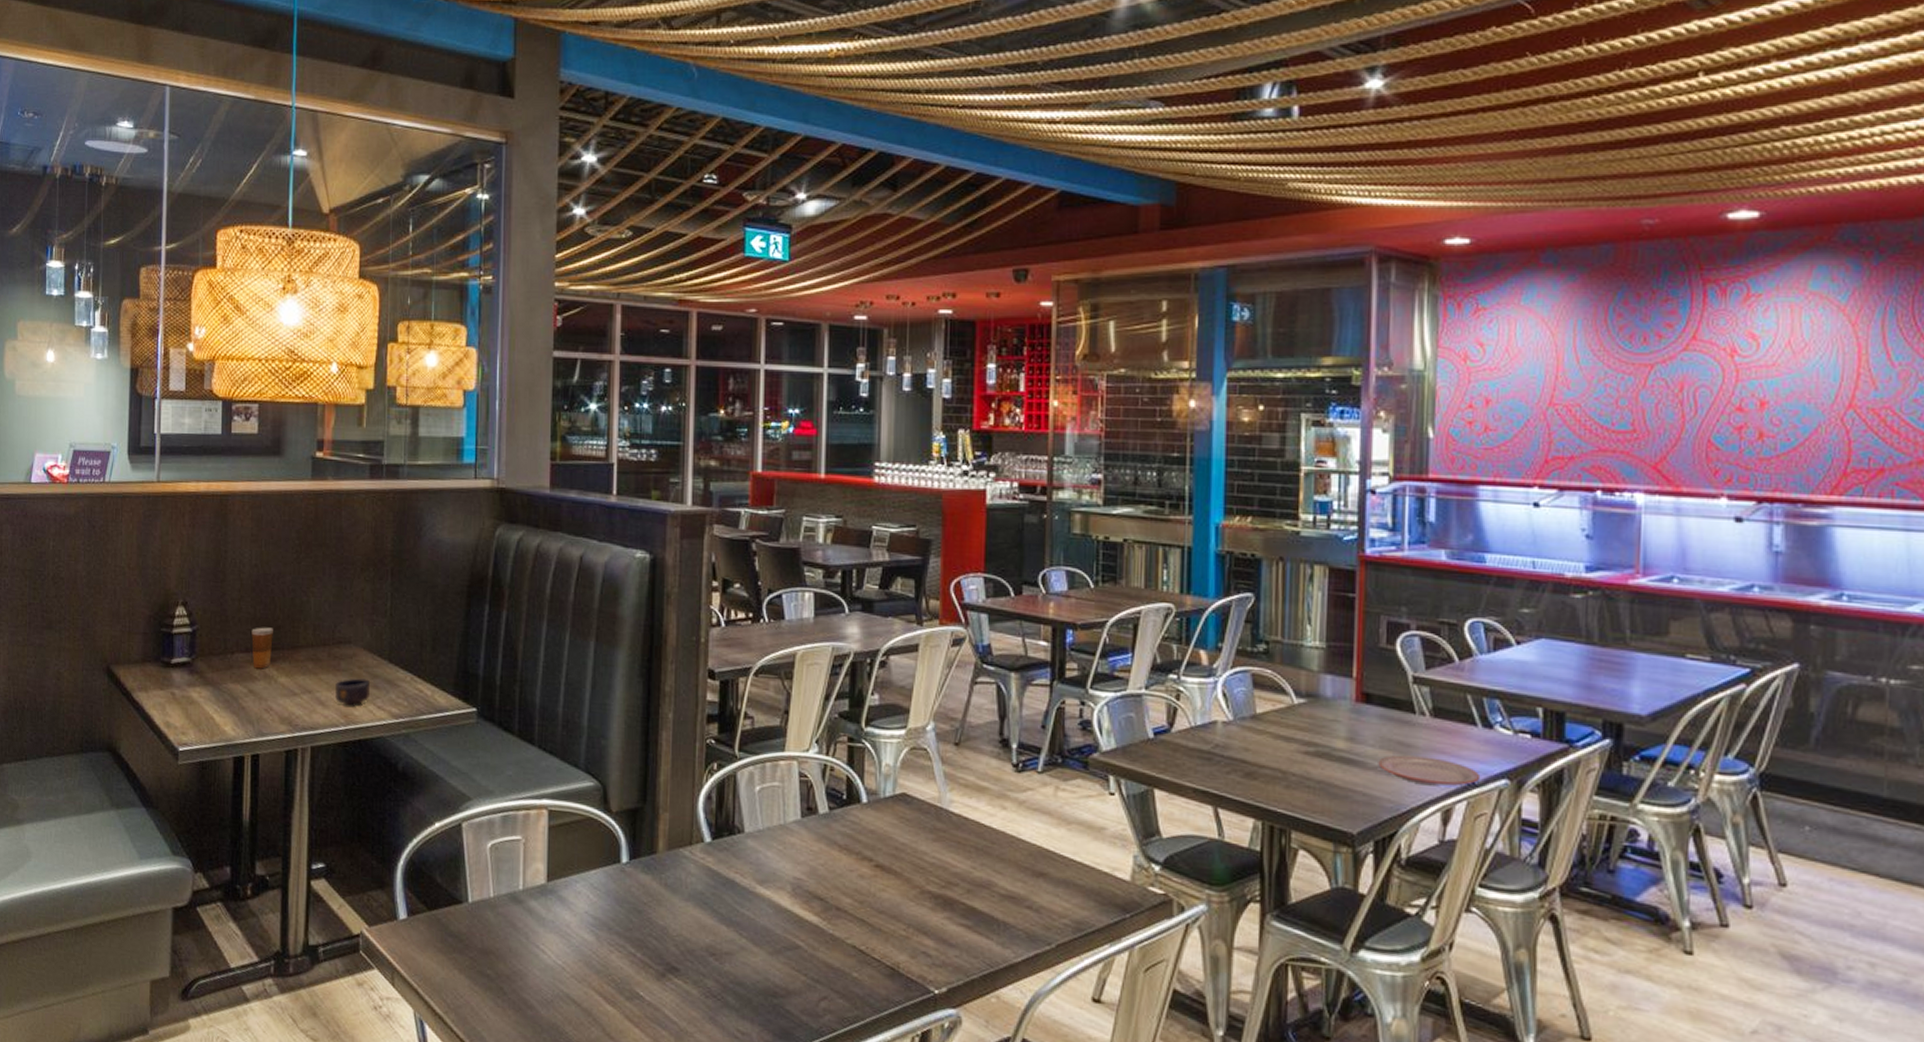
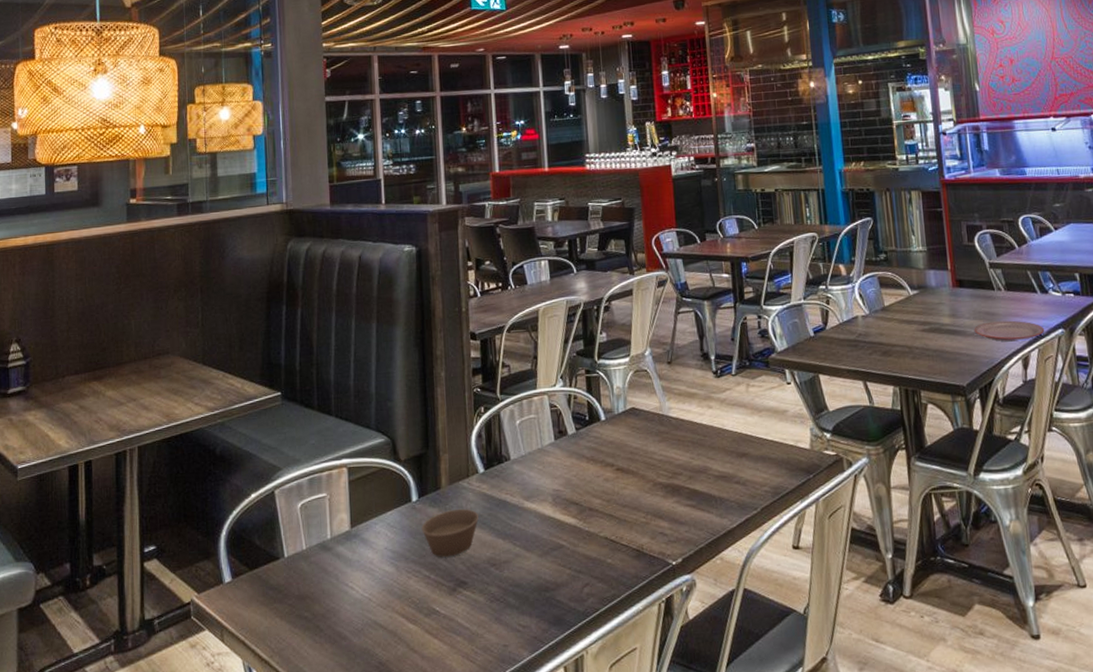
beverage cup: present [251,627,273,669] -> none [80,350,100,387]
mug: present [335,678,371,706] -> none [157,381,188,407]
bowl: none [630,880,701,936] -> present [421,508,479,557]

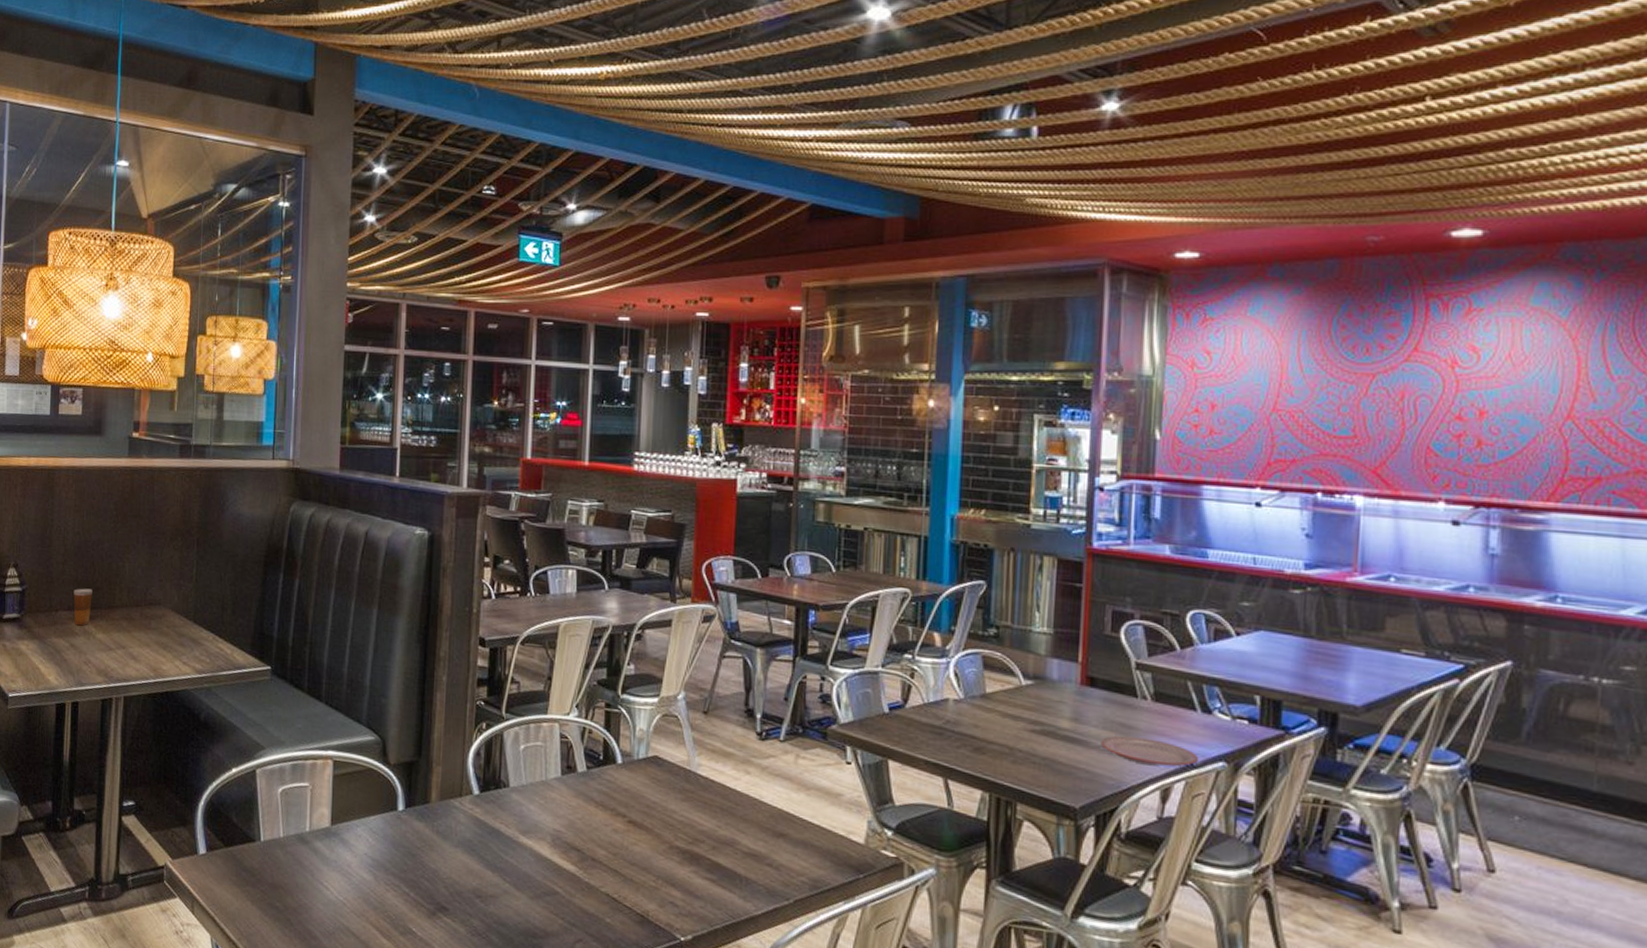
beverage cup: none [80,350,100,387] -> present [73,588,92,626]
bowl: present [421,508,479,557] -> none [405,828,469,878]

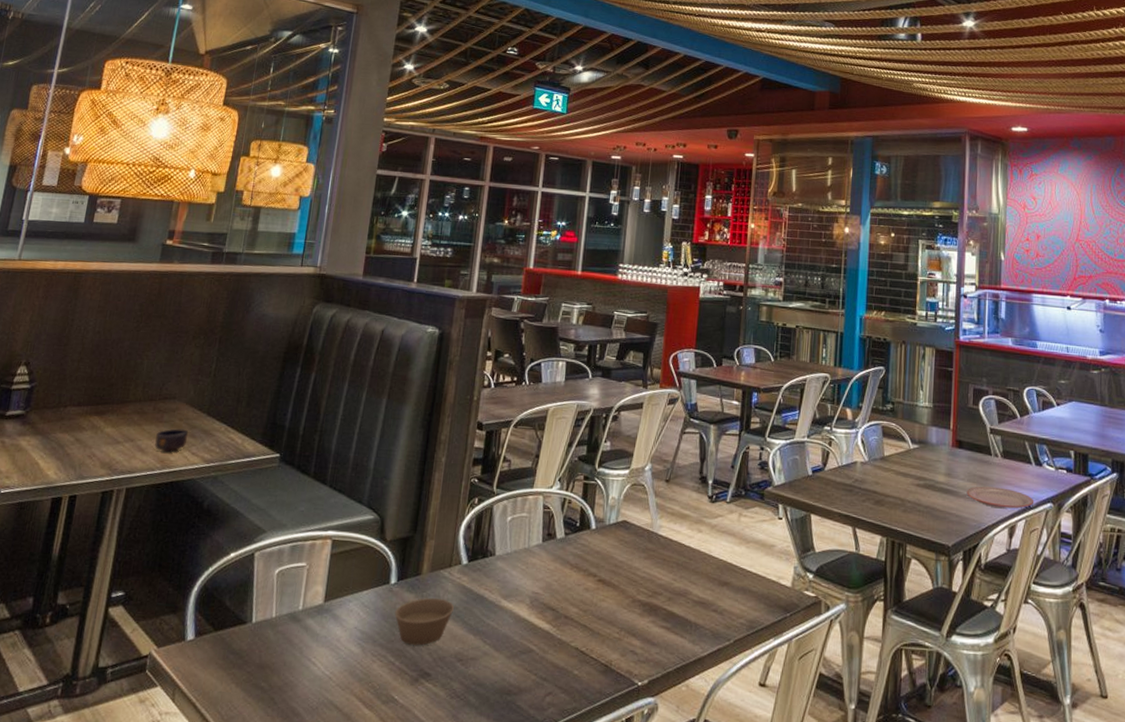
beverage cup: present [73,588,92,626] -> none [82,384,106,421]
mug: none [146,636,177,661] -> present [155,428,189,453]
bowl: none [405,828,469,878] -> present [394,597,455,646]

